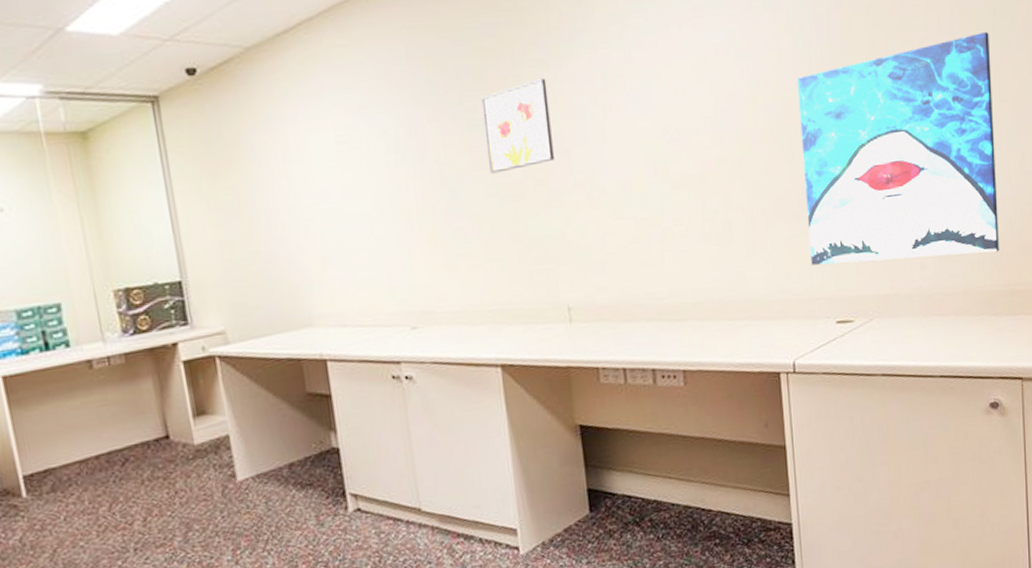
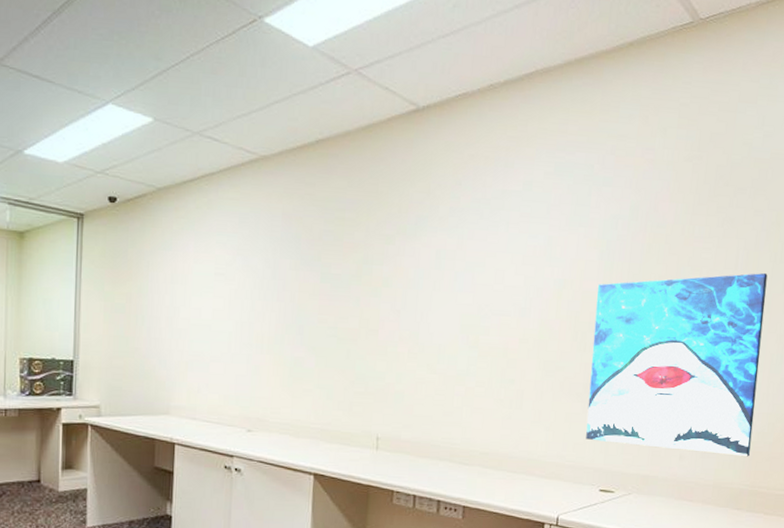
wall art: present [481,78,554,174] -> none [332,250,391,319]

